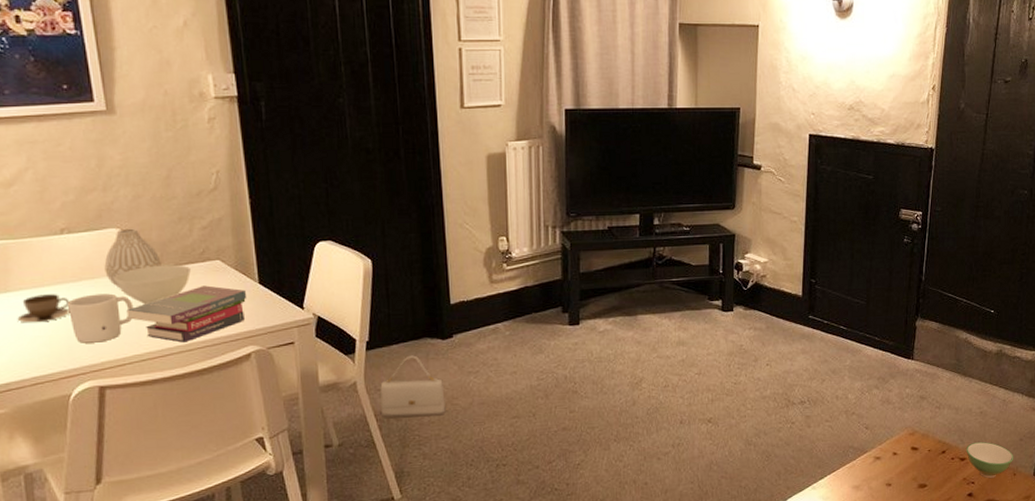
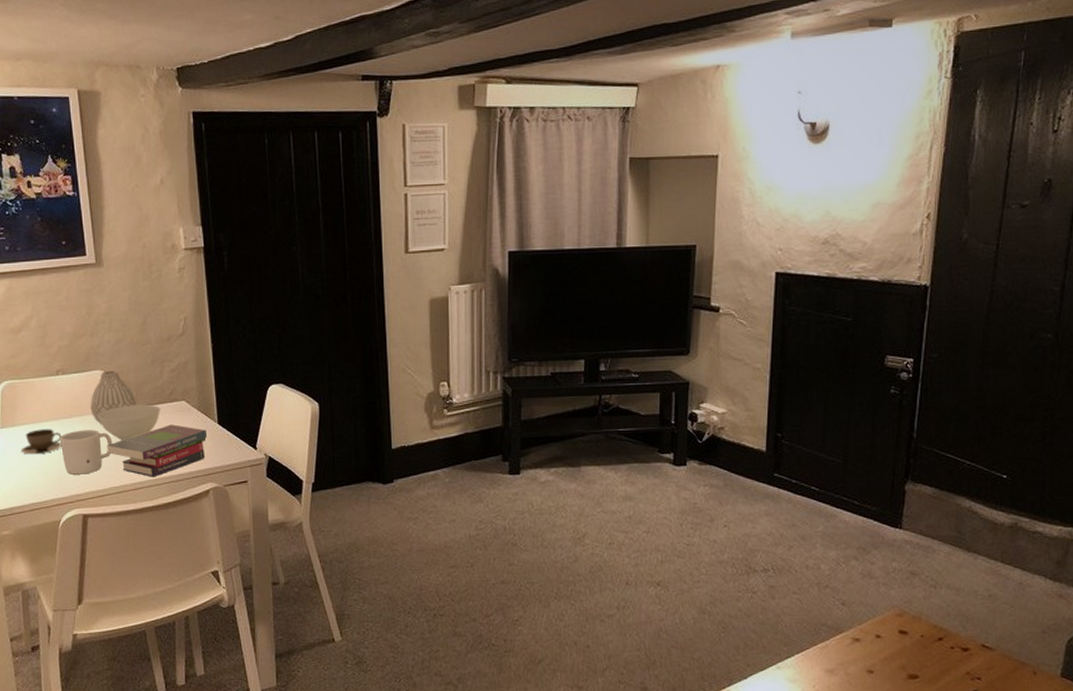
handbag: present [380,355,447,419] -> none [323,498,387,562]
bowl: present [966,441,1014,479] -> none [970,630,1034,676]

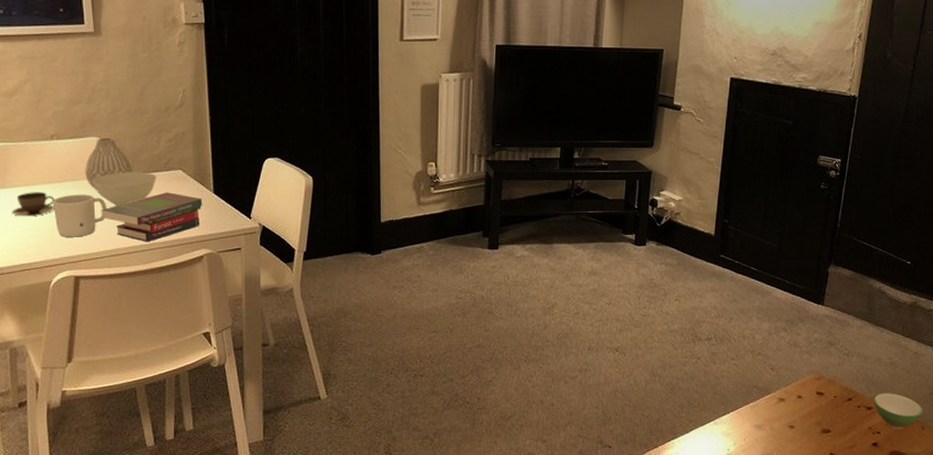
bowl: none [970,630,1034,676] -> present [873,392,924,430]

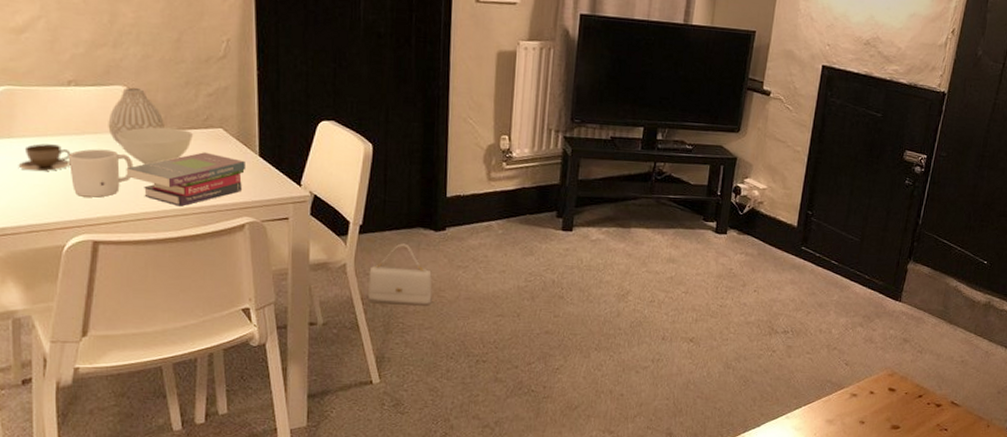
handbag: none [312,267,372,326] -> present [367,243,433,307]
bowl: present [873,392,924,430] -> none [943,390,990,428]

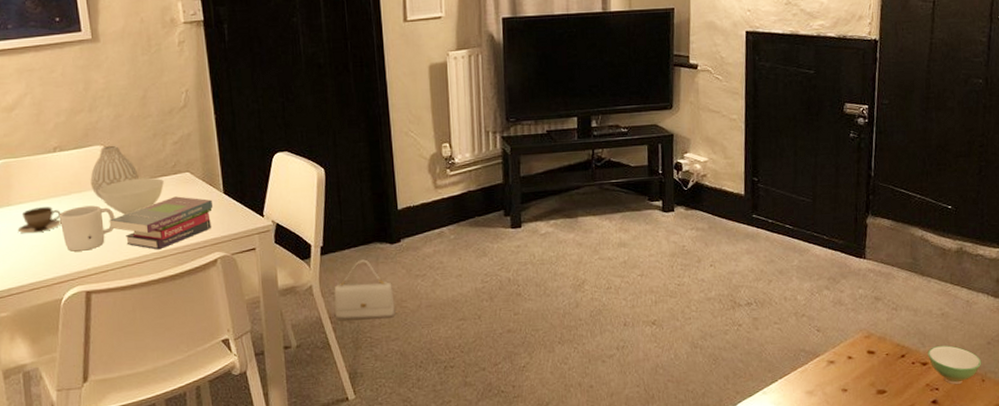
bowl: none [943,390,990,428] -> present [928,345,982,385]

